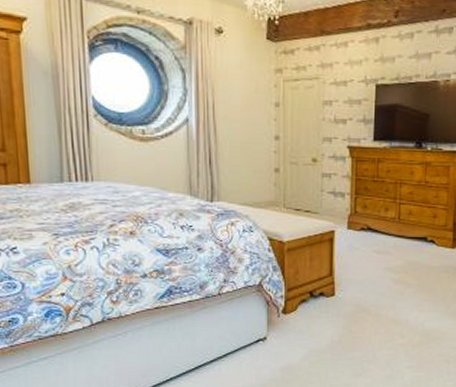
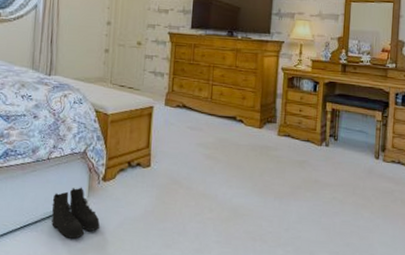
boots: none [228,322,284,375] -> present [51,187,101,239]

